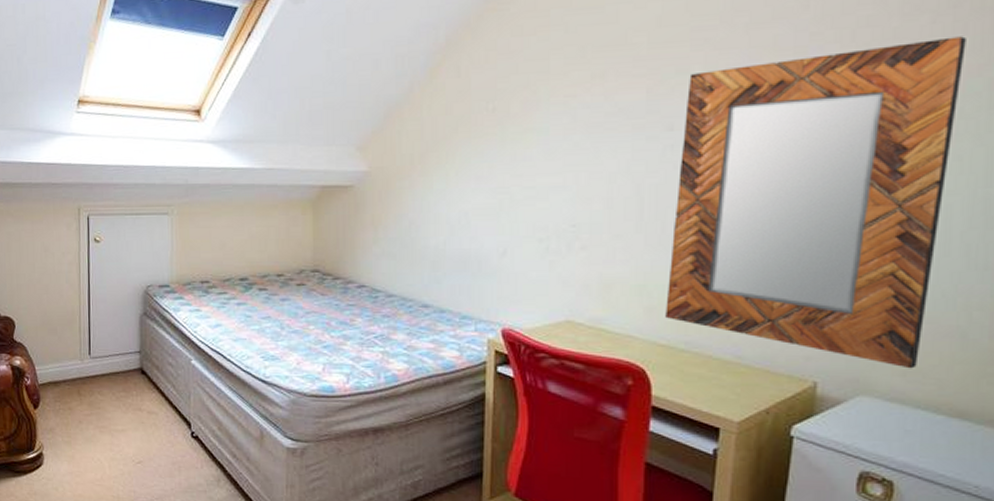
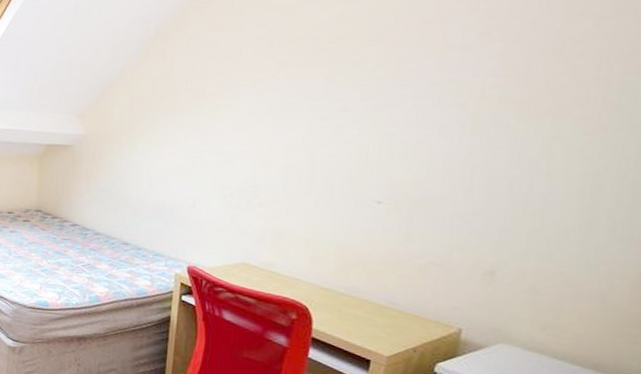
home mirror: present [665,36,966,369] -> none [329,39,627,324]

